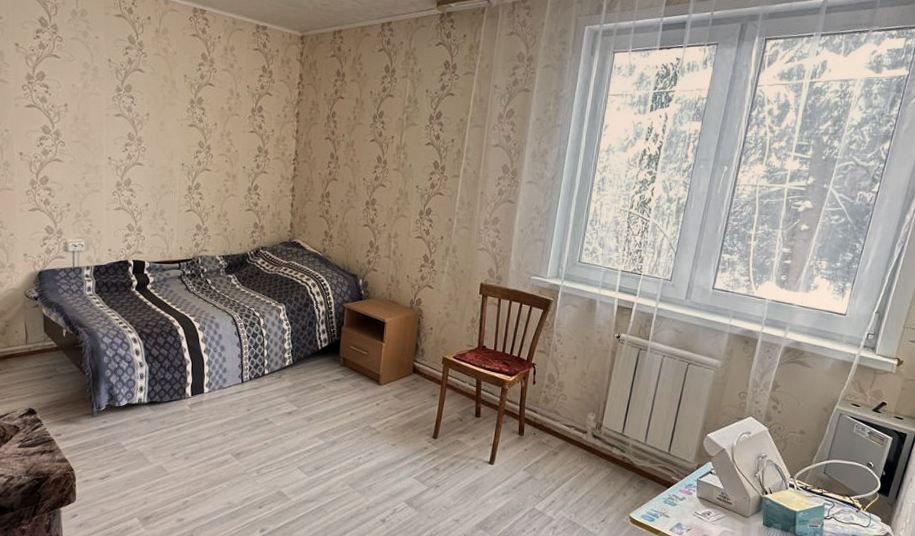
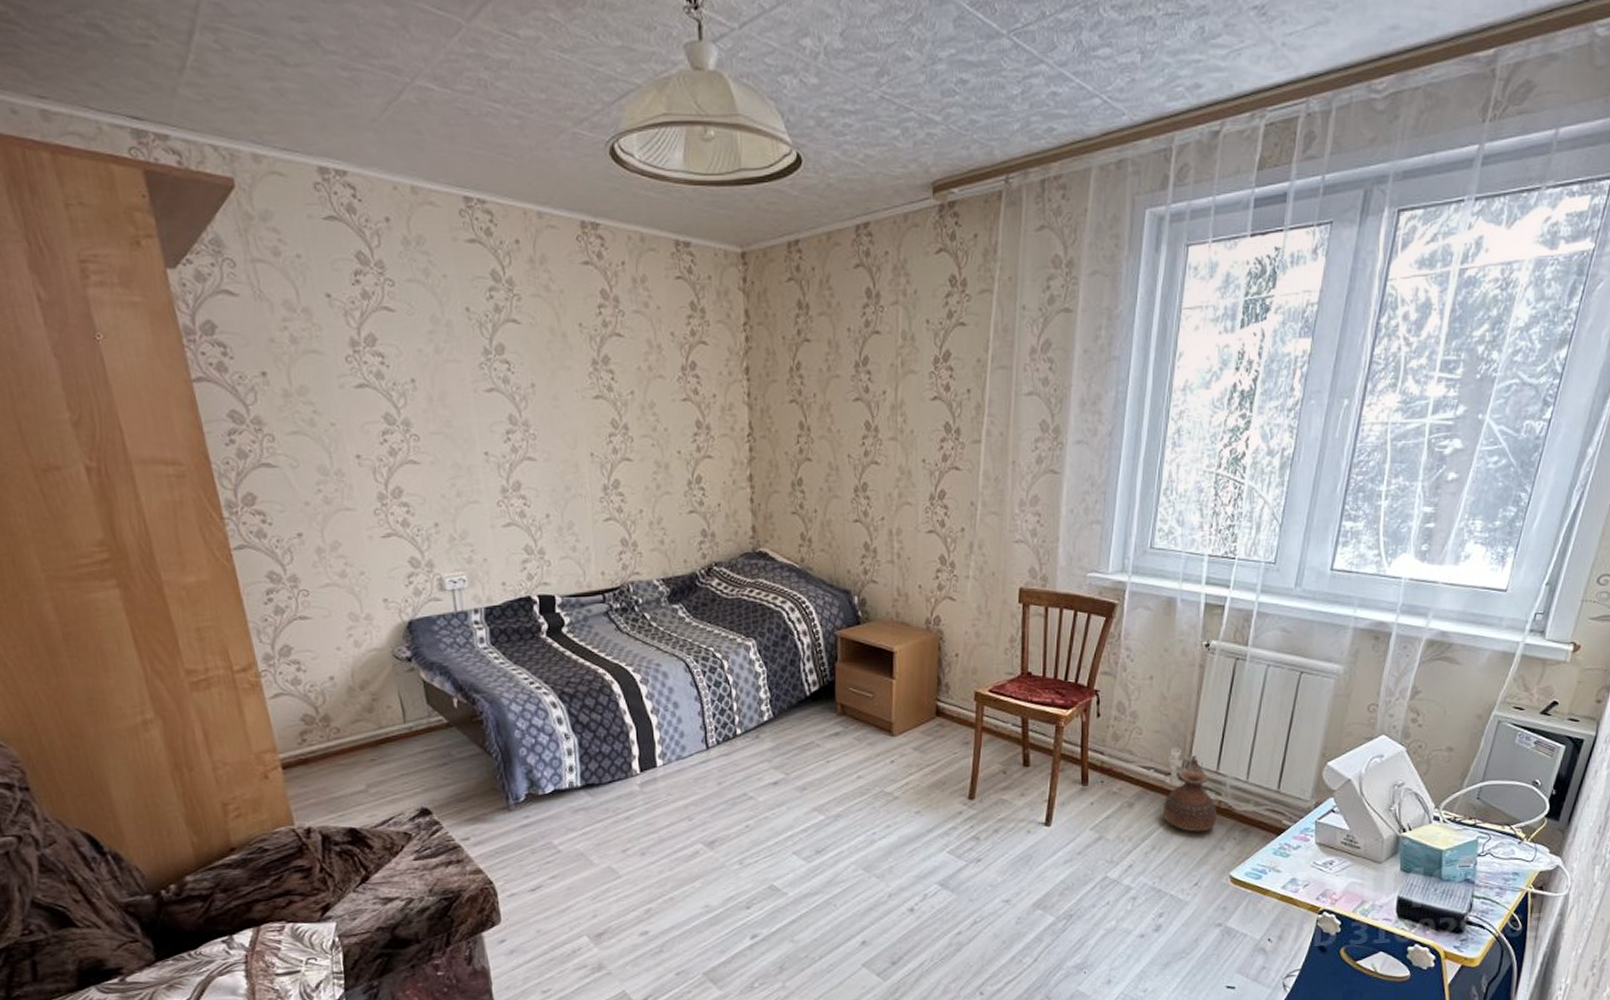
ceramic jug: none [579,419,621,480] -> present [1163,755,1217,832]

